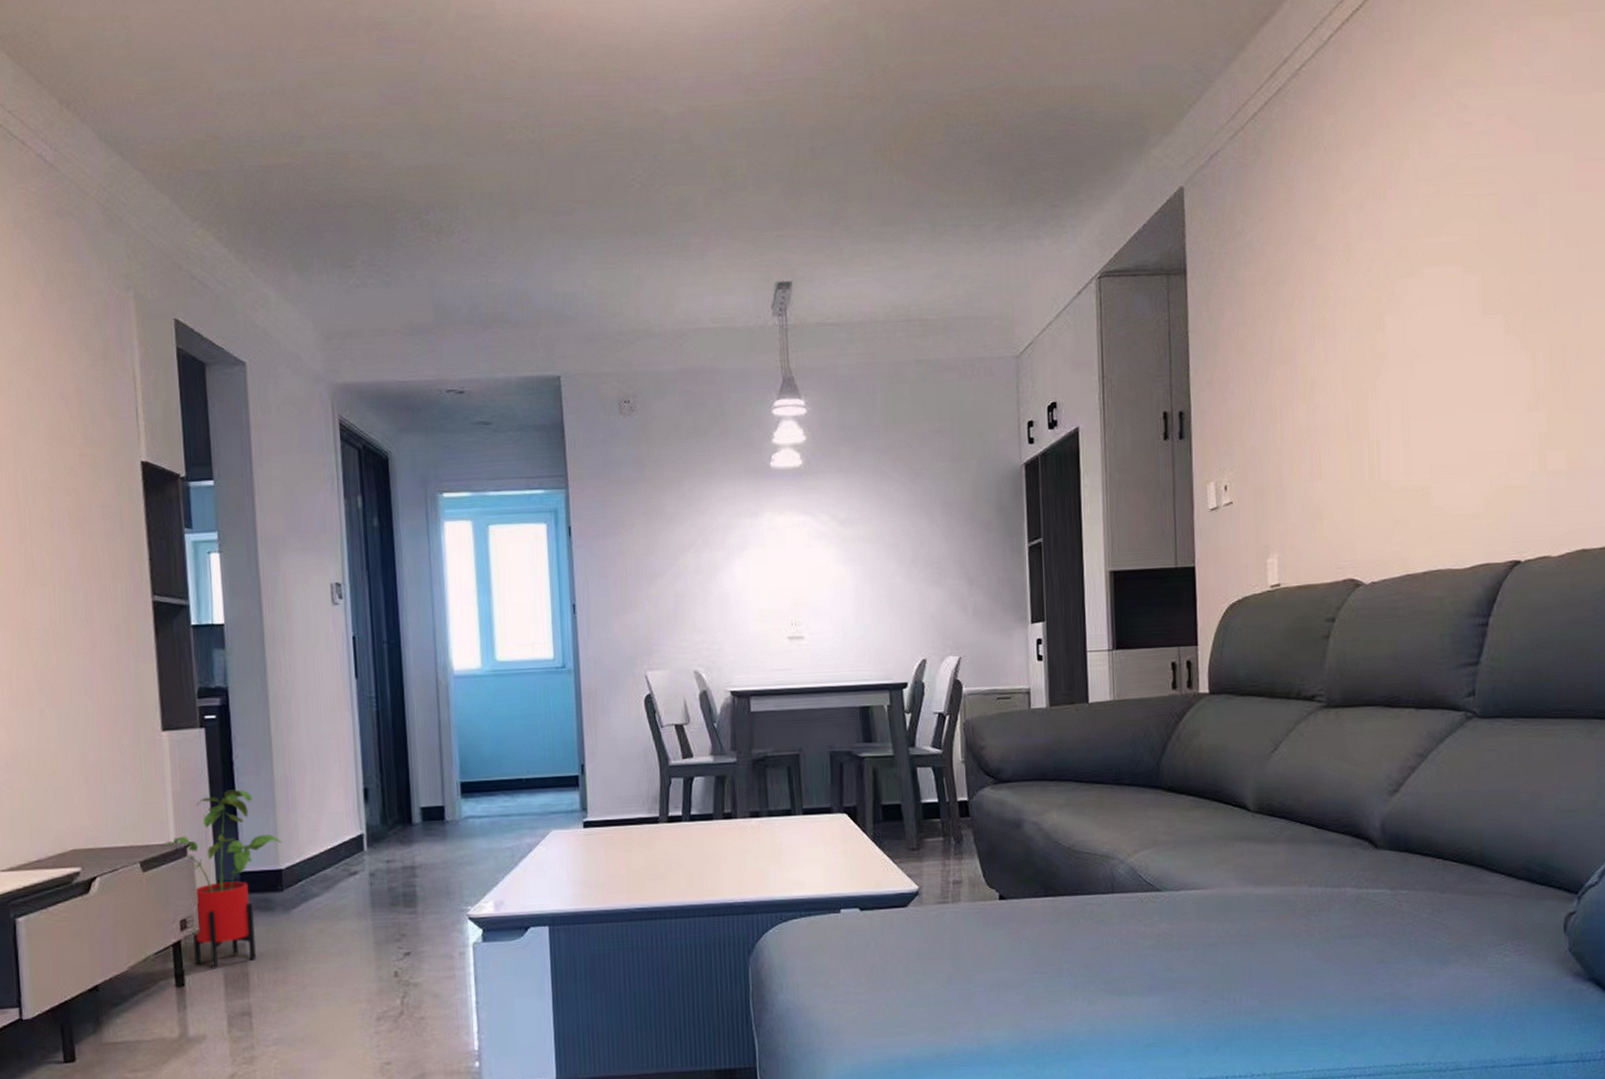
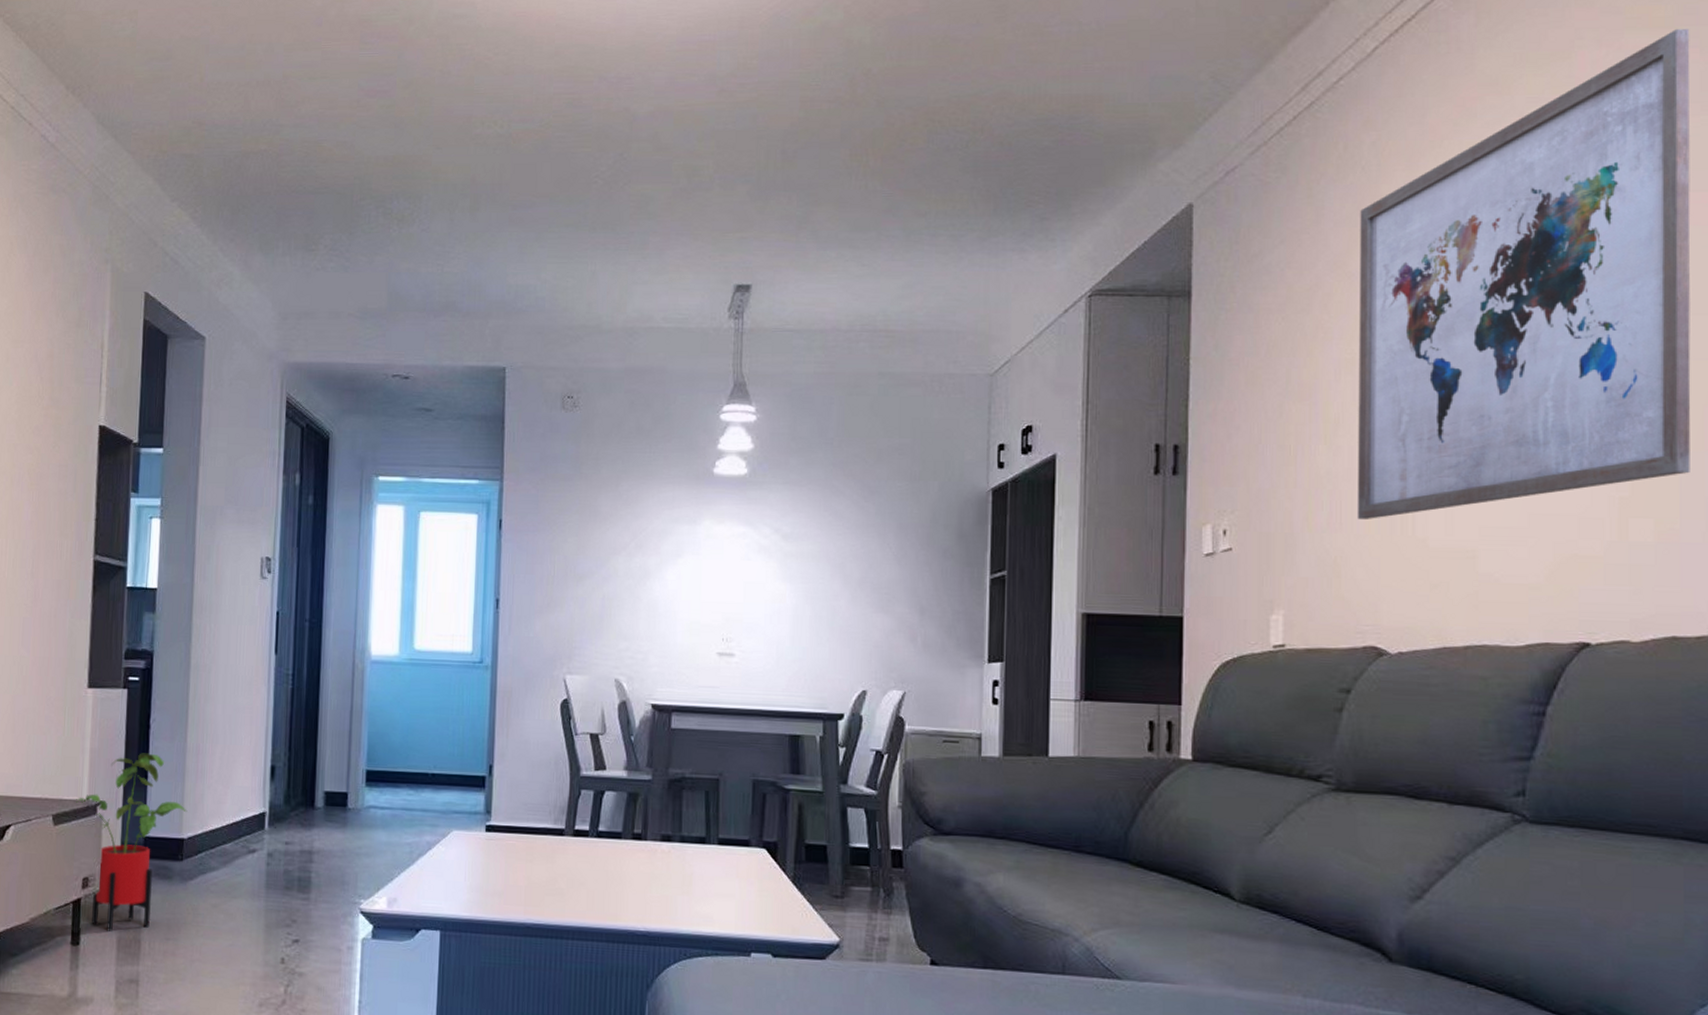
wall art: none [1324,14,1592,468] -> present [1357,28,1691,519]

